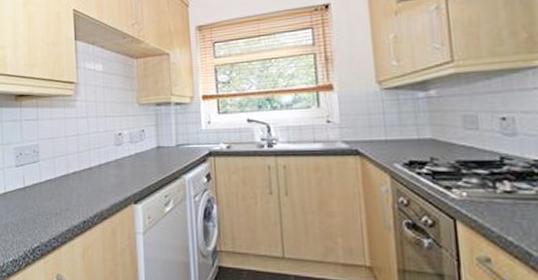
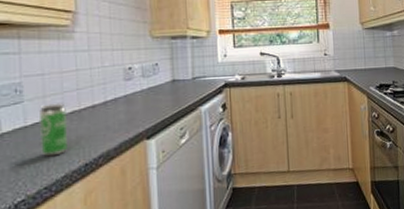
beverage can: none [49,164,71,211] -> present [38,103,68,157]

